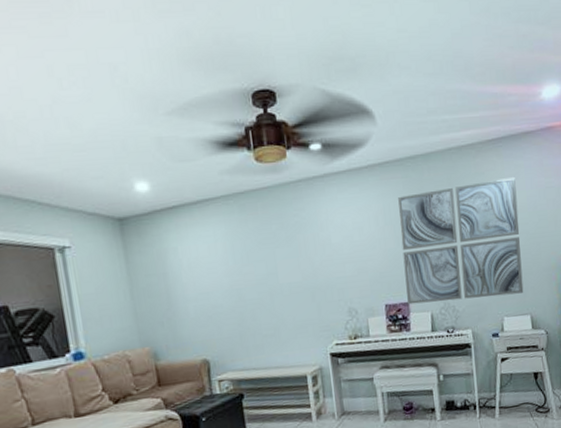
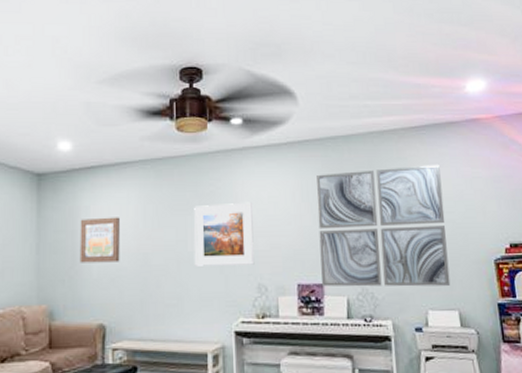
wall art: none [169,256,215,305] -> present [79,217,120,263]
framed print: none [281,229,344,297] -> present [194,202,255,266]

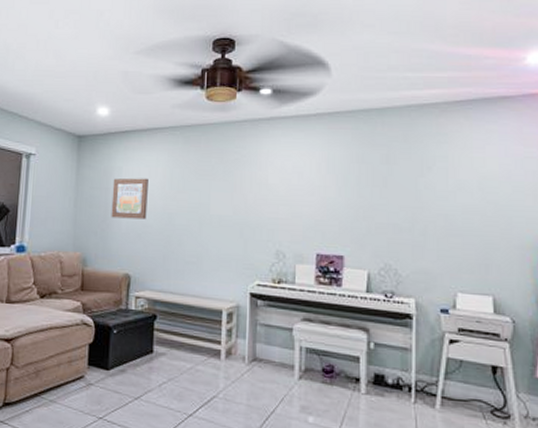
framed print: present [194,202,255,266] -> none [215,171,276,232]
wall art: present [316,164,451,287] -> none [342,141,487,270]

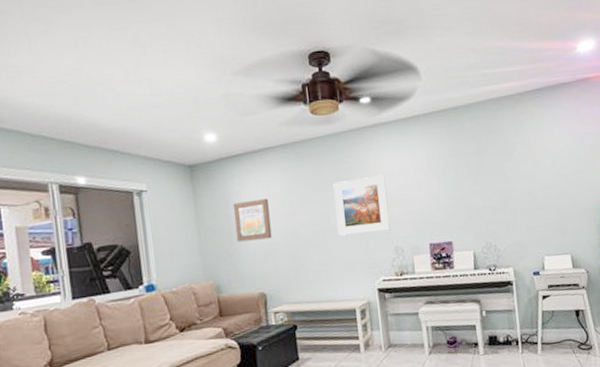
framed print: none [215,171,276,232] -> present [333,174,391,236]

